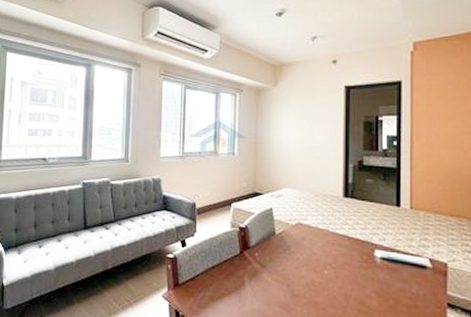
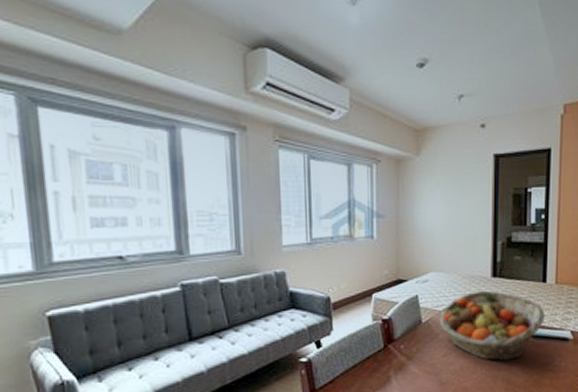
fruit basket: none [292,209,399,282] -> present [439,290,545,361]

